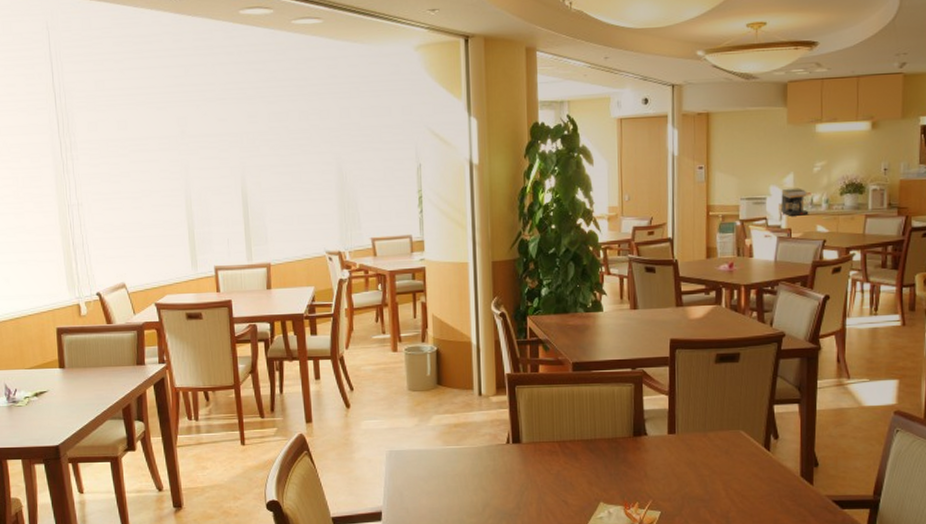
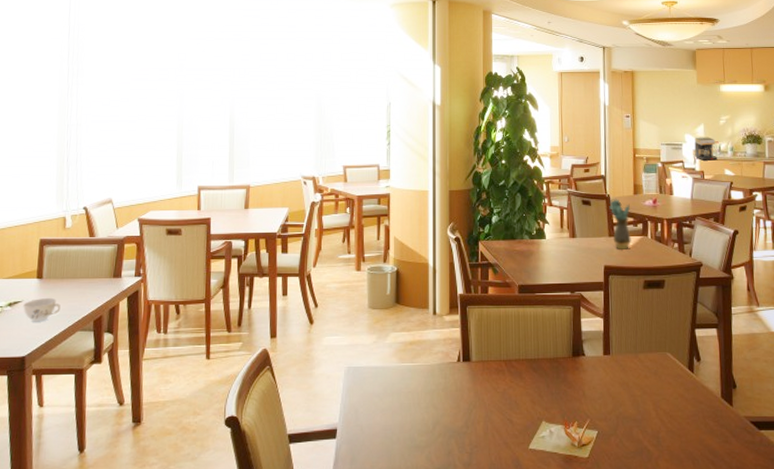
teacup: none [49,386,87,412] -> present [23,297,61,322]
vase: none [677,262,702,321] -> present [609,197,631,249]

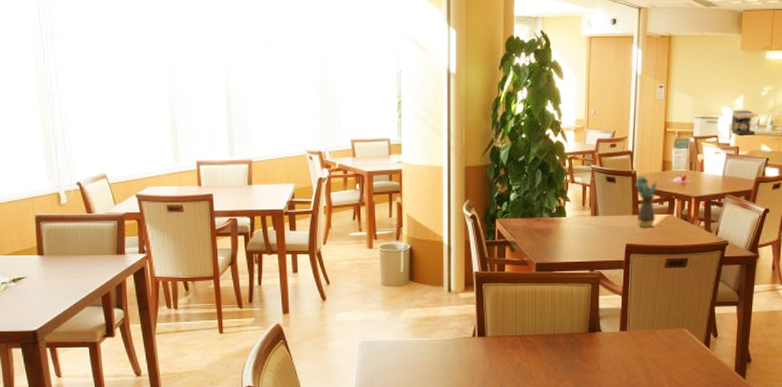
teacup: present [23,297,61,322] -> none [27,273,66,298]

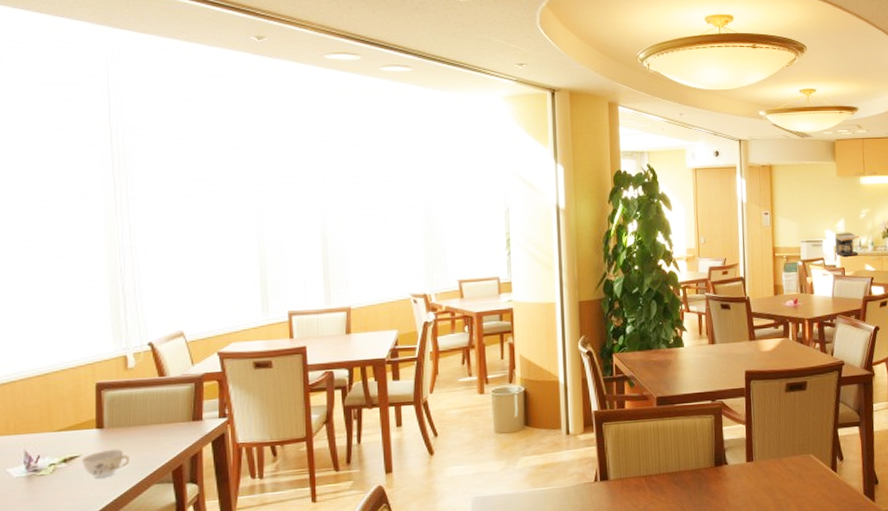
teacup: none [27,273,66,298] -> present [82,448,129,479]
vase: present [635,173,657,228] -> none [749,299,773,353]

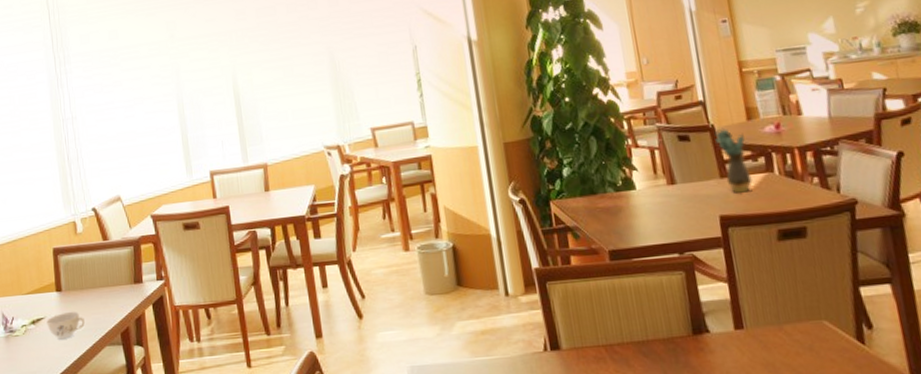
vase: none [749,299,773,353] -> present [713,127,753,194]
coffee maker: present [834,232,858,257] -> none [822,32,860,65]

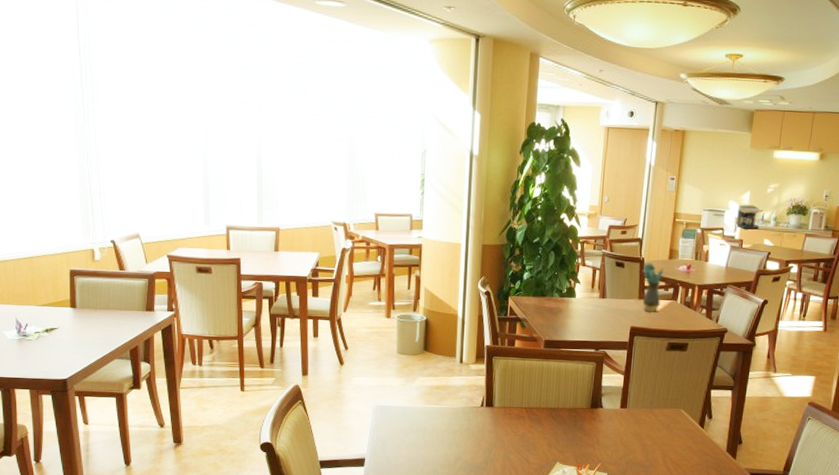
teacup: present [46,311,85,340] -> none [60,326,96,349]
coffee maker: none [822,32,860,65] -> present [736,204,760,230]

